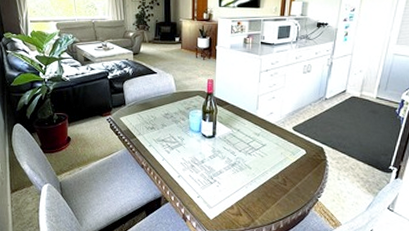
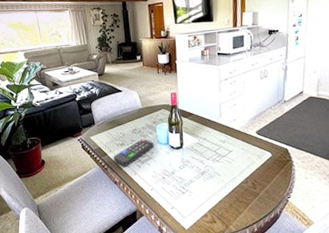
remote control: none [142,124,185,151] -> present [113,139,154,167]

